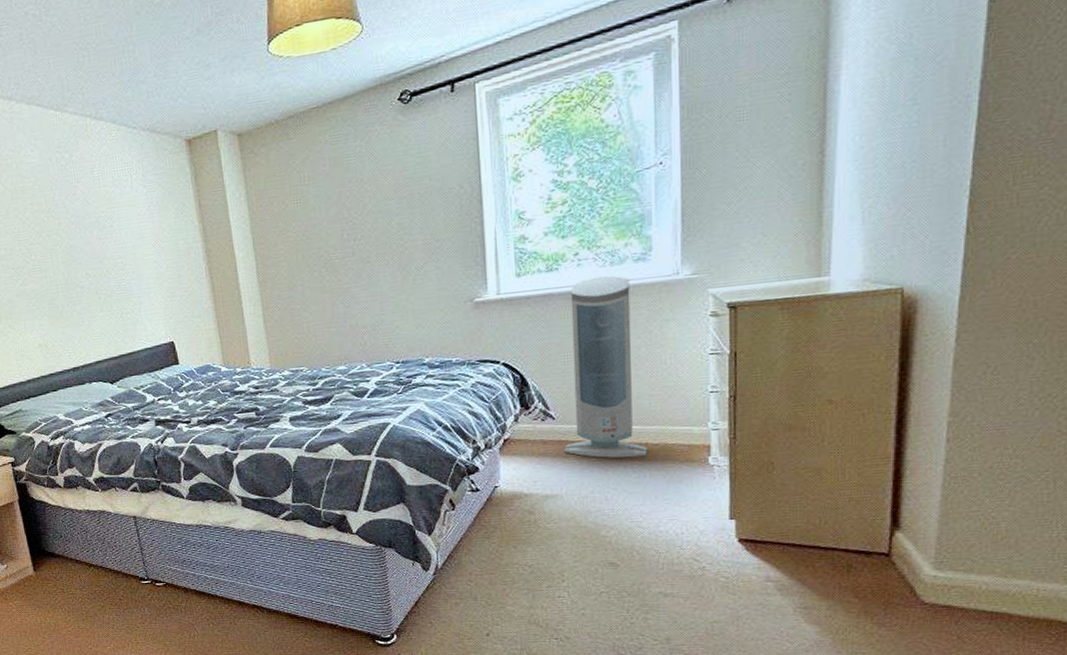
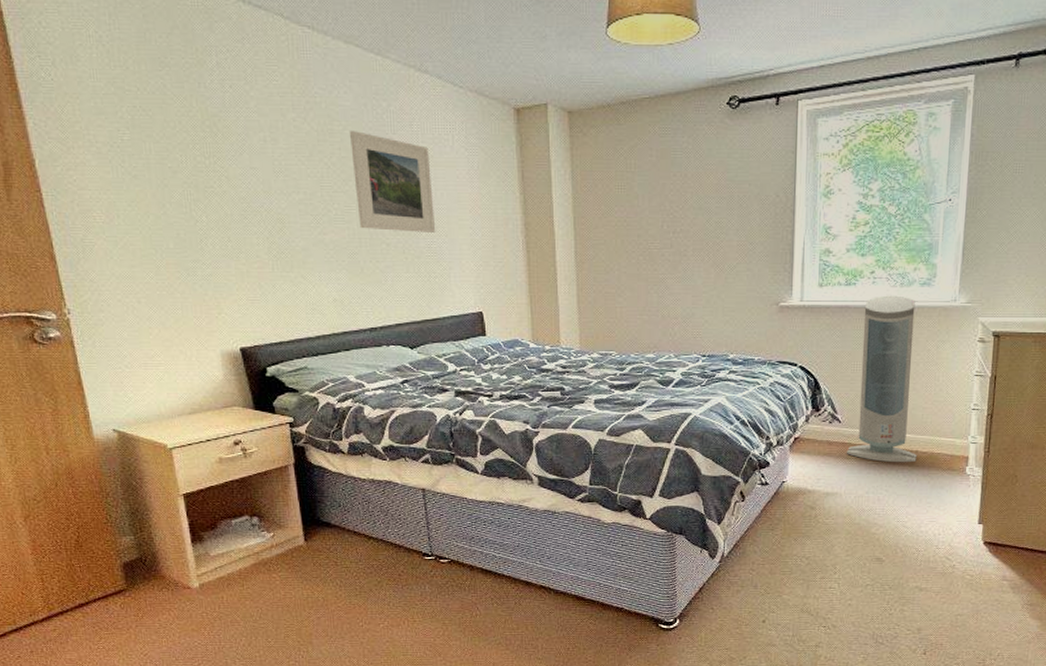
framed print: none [39,184,124,276] -> present [350,131,436,233]

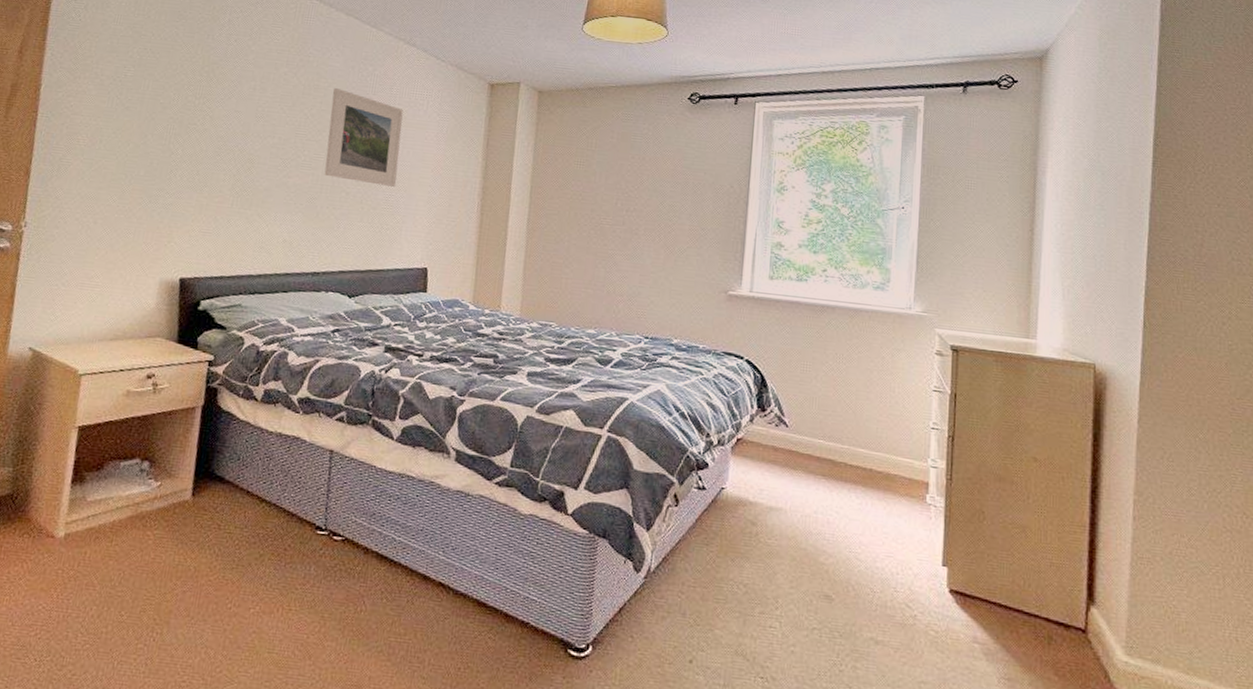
air purifier: present [846,295,917,463] -> none [793,295,871,482]

